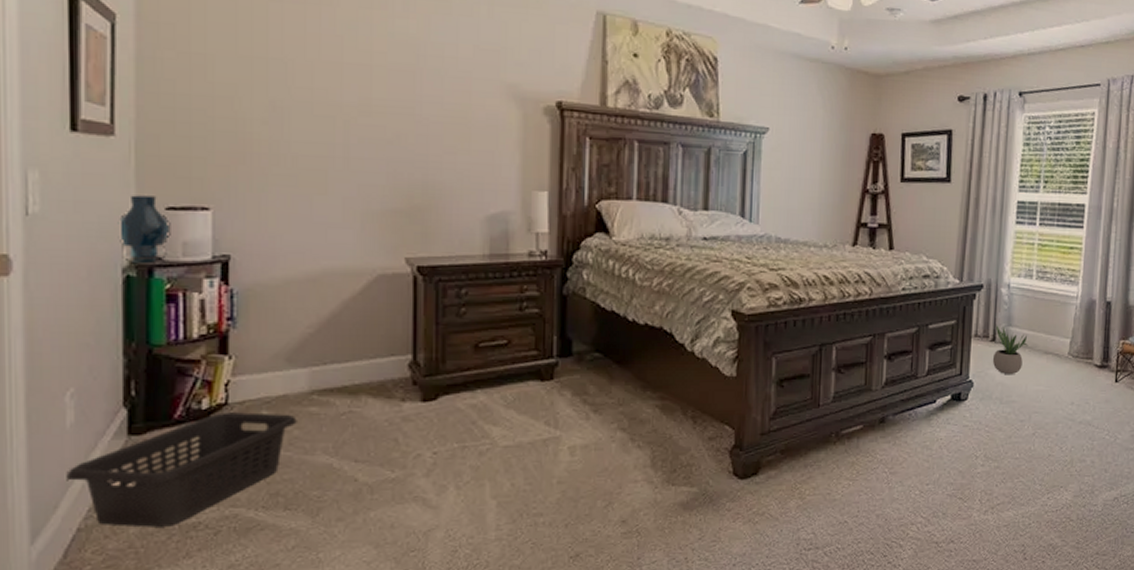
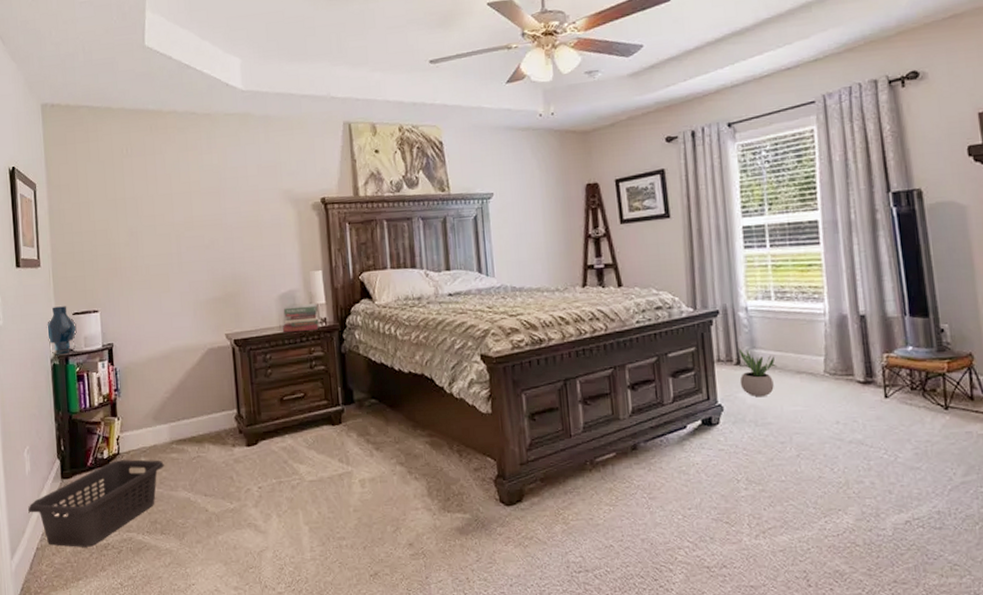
books: none [488,229,537,265] -> present [283,303,319,333]

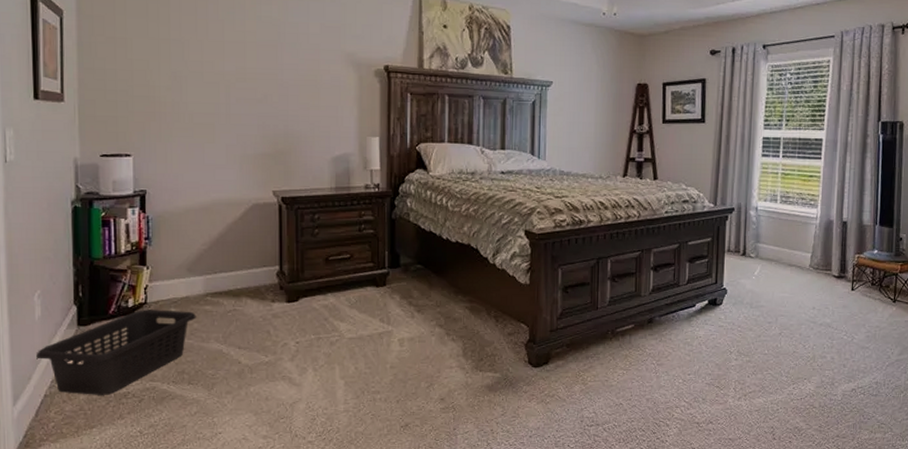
vase: present [46,306,77,355] -> none [67,146,104,198]
books: present [283,303,319,333] -> none [334,168,372,195]
potted plant: present [738,348,778,397] -> none [743,242,775,284]

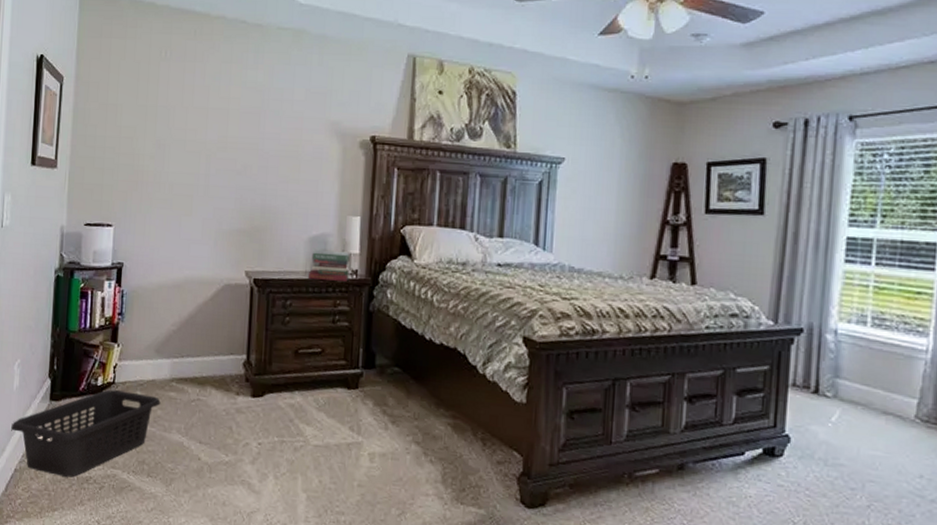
books: none [334,168,372,195] -> present [309,249,350,282]

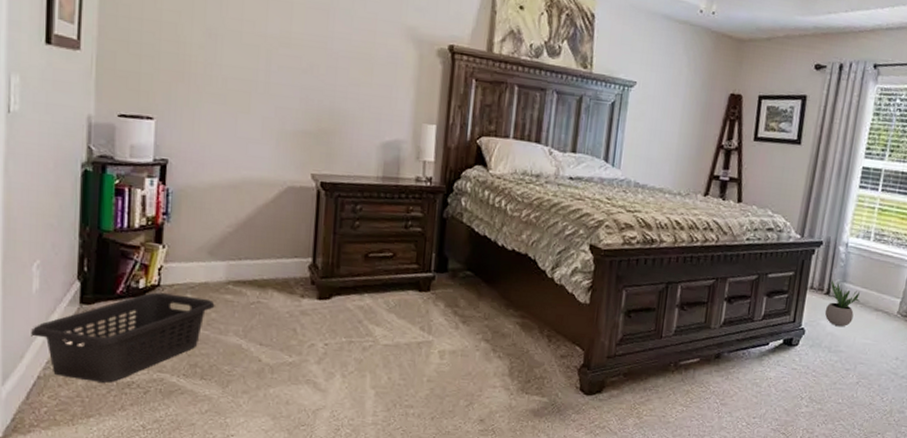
books: present [309,249,350,282] -> none [381,155,425,188]
potted plant: none [814,375,862,434] -> present [824,280,861,327]

